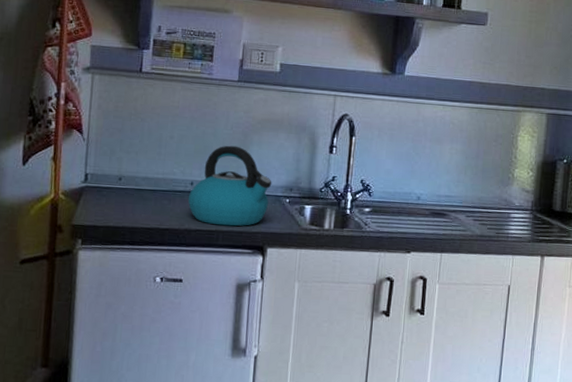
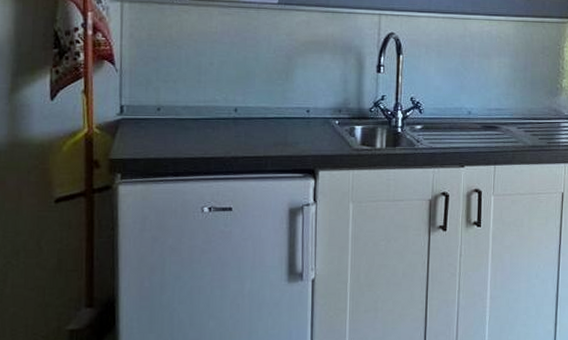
kettle: present [187,145,272,227] -> none [232,69,320,151]

